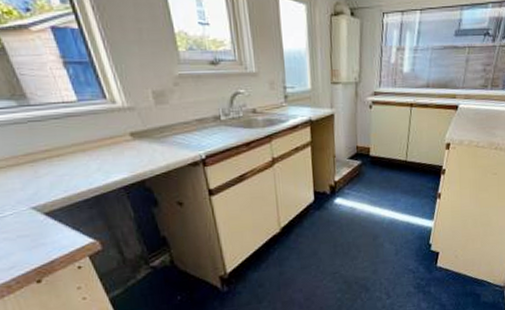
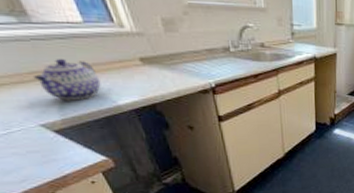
teapot: none [27,139,92,182] -> present [32,59,101,101]

